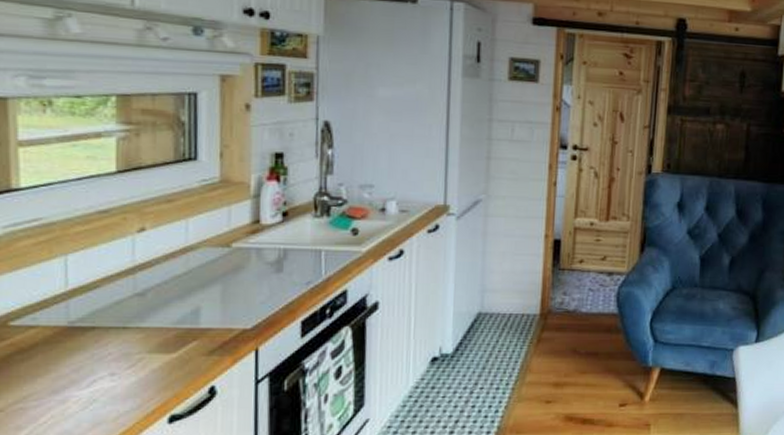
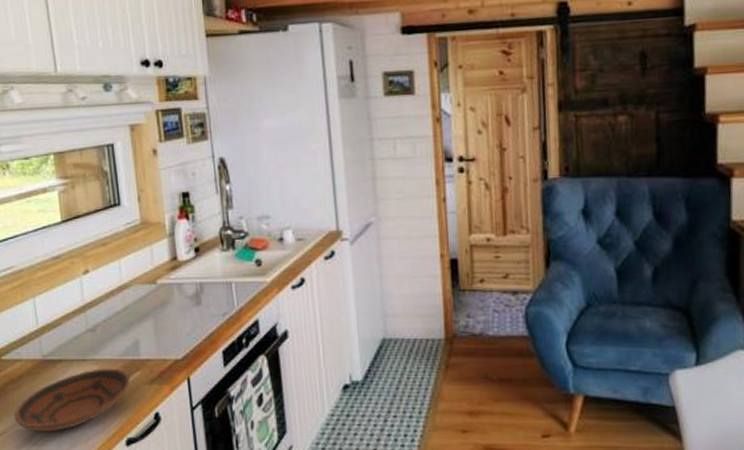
bowl: none [18,337,184,410] -> present [14,368,131,432]

